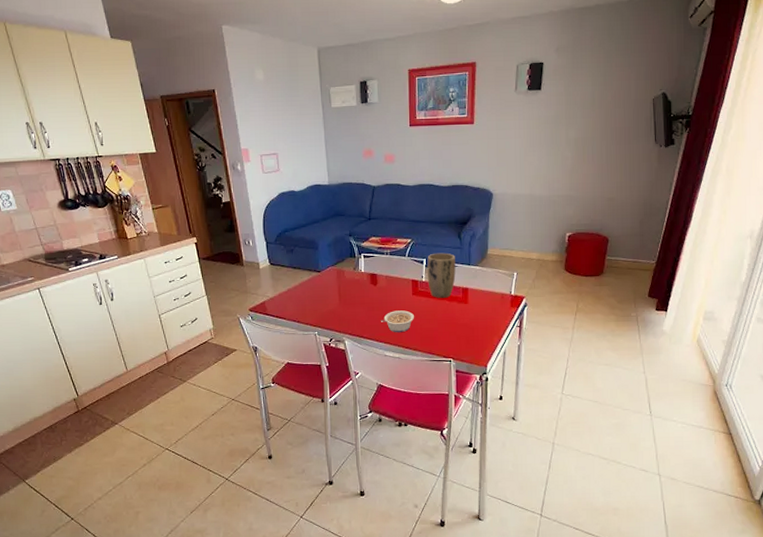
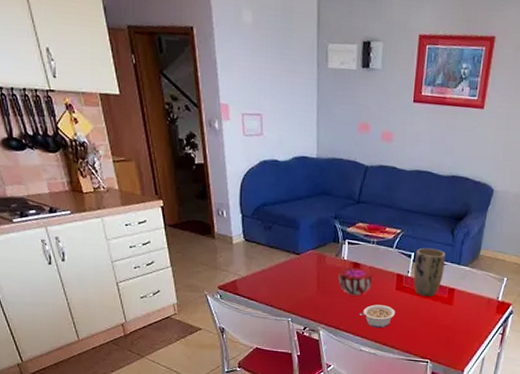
decorative bowl: none [358,278,389,305] -> present [338,267,373,296]

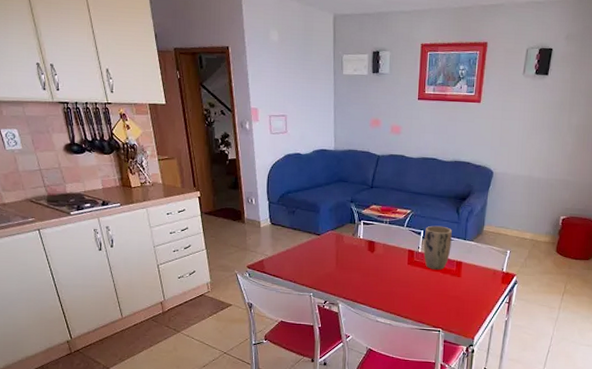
decorative bowl: present [338,267,373,296] -> none [355,245,386,271]
legume: present [359,304,395,329] -> none [374,278,408,300]

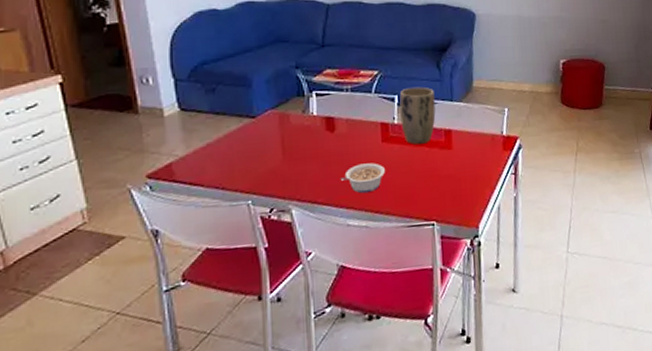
legume: none [374,278,408,300] -> present [340,163,385,194]

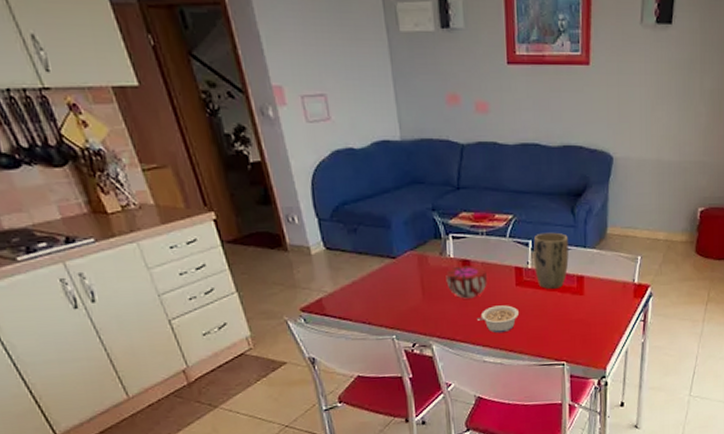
decorative bowl: none [308,122,352,158] -> present [446,265,487,299]

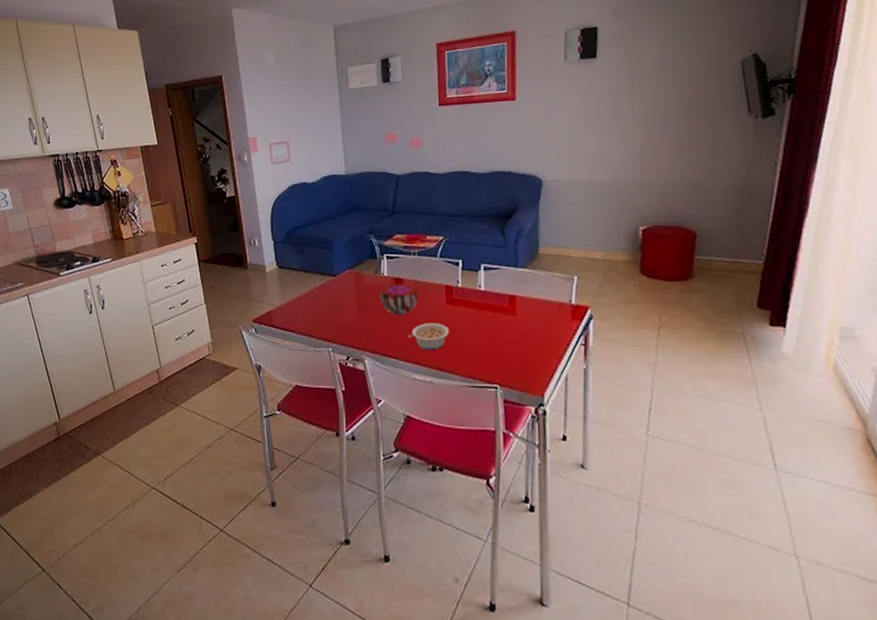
plant pot: present [533,232,569,290] -> none [463,252,500,309]

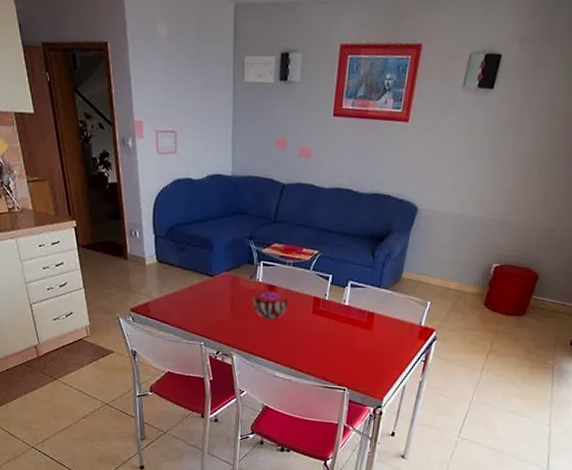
legume: present [407,323,449,351] -> none [273,328,311,354]

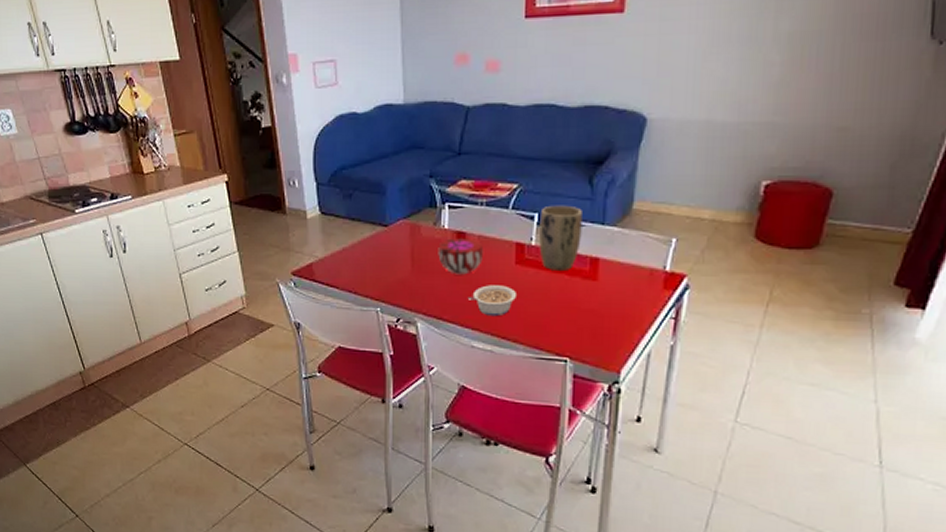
legume: none [273,328,311,354] -> present [467,285,516,317]
plant pot: none [331,269,365,322] -> present [539,205,582,272]

